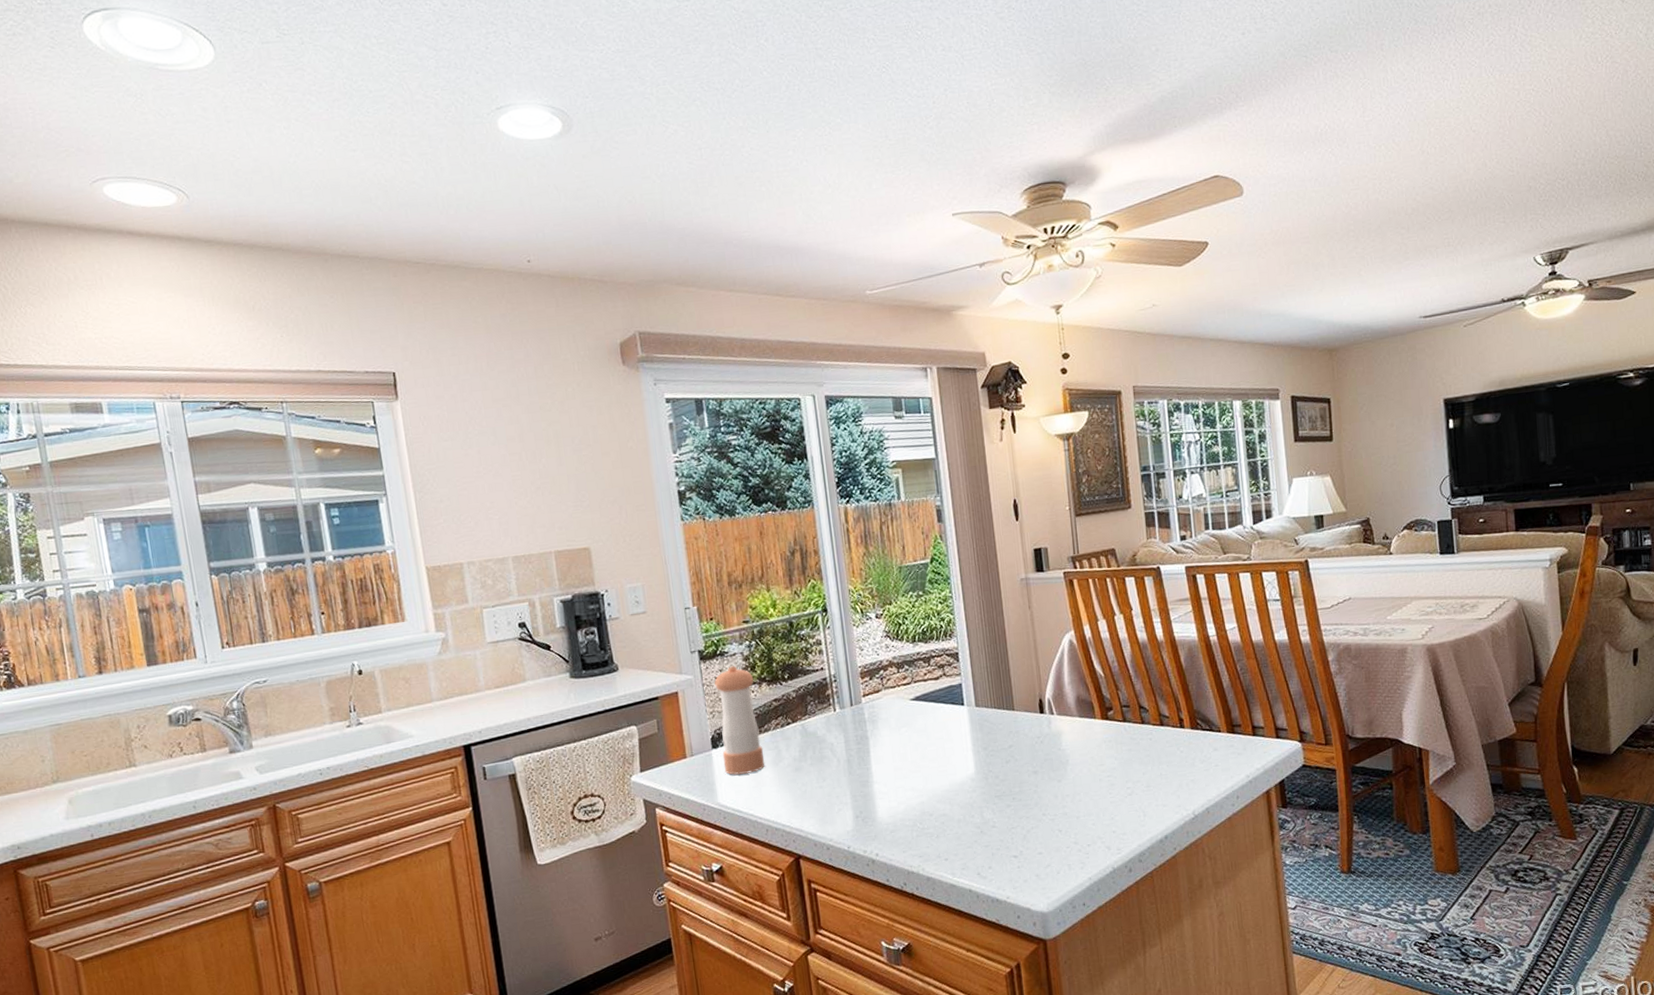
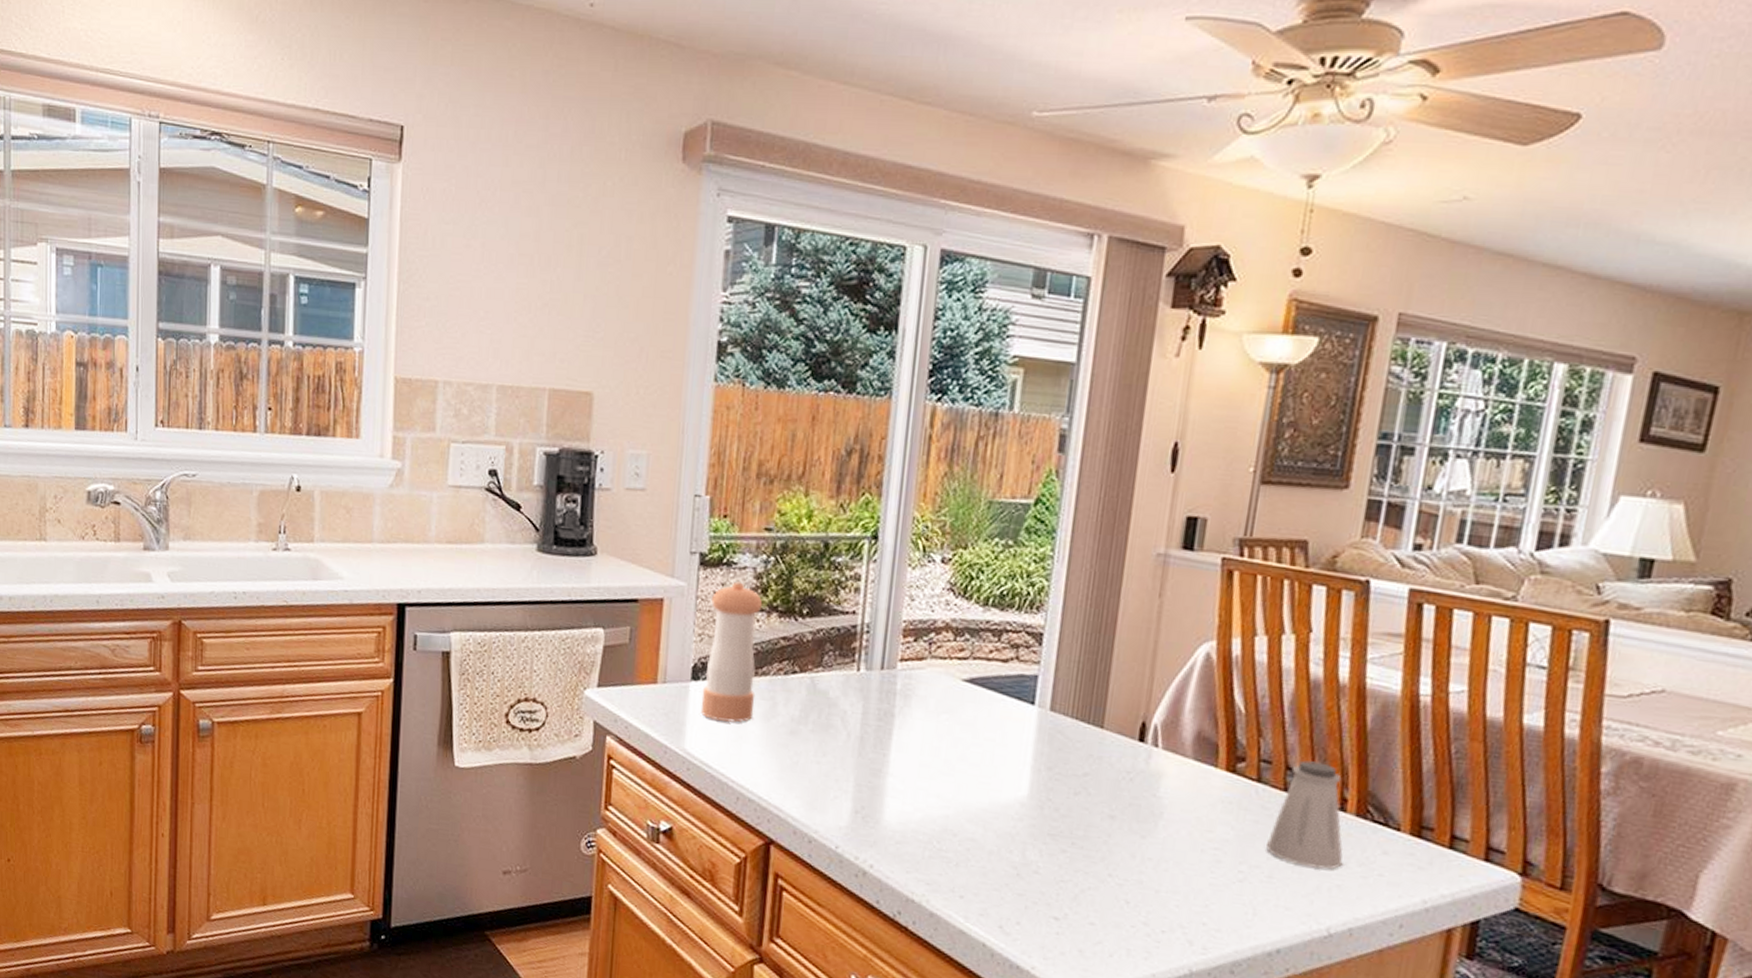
saltshaker: none [1139,697,1191,773] -> present [1265,760,1343,870]

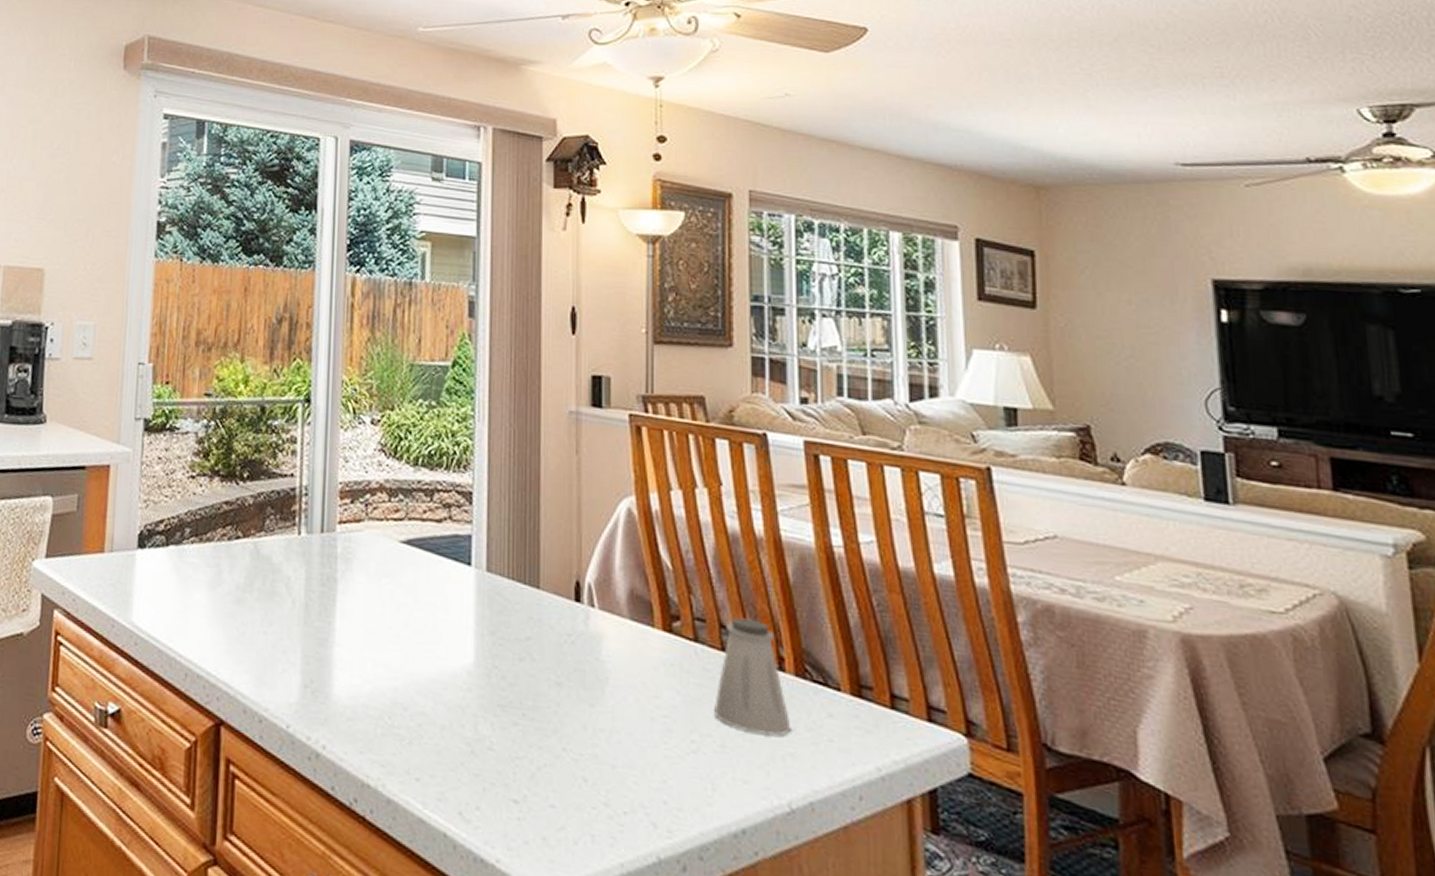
pepper shaker: present [700,581,763,723] -> none [147,446,205,592]

